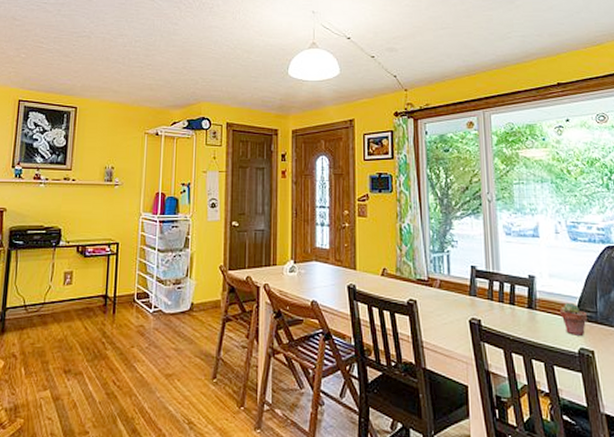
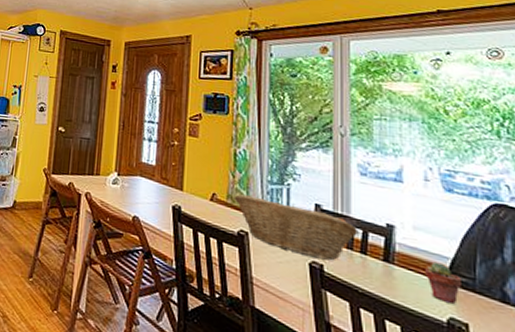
fruit basket: none [402,266,508,315] -> present [234,194,359,260]

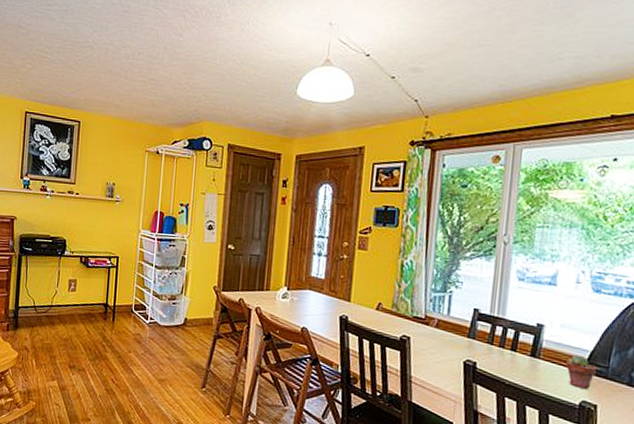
fruit basket: present [234,194,359,260] -> none [398,303,512,358]

